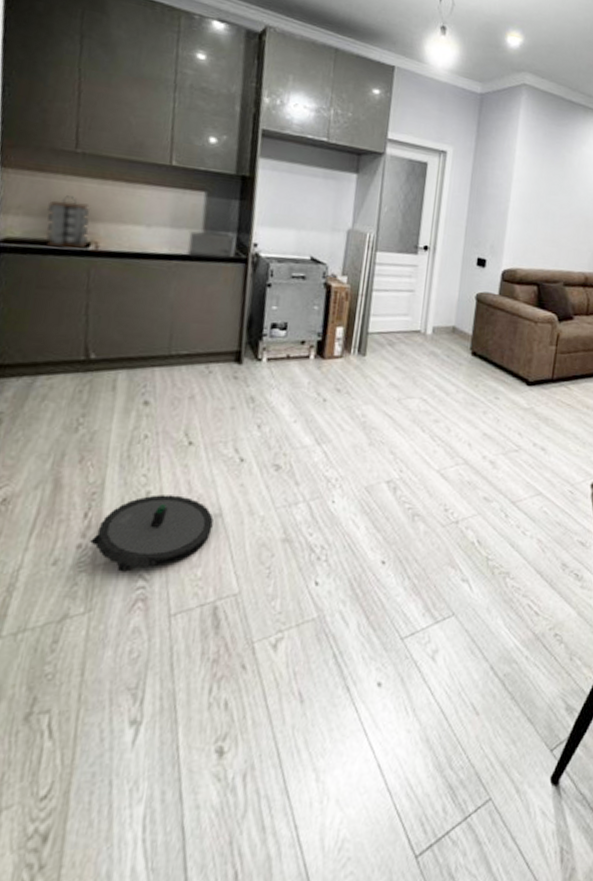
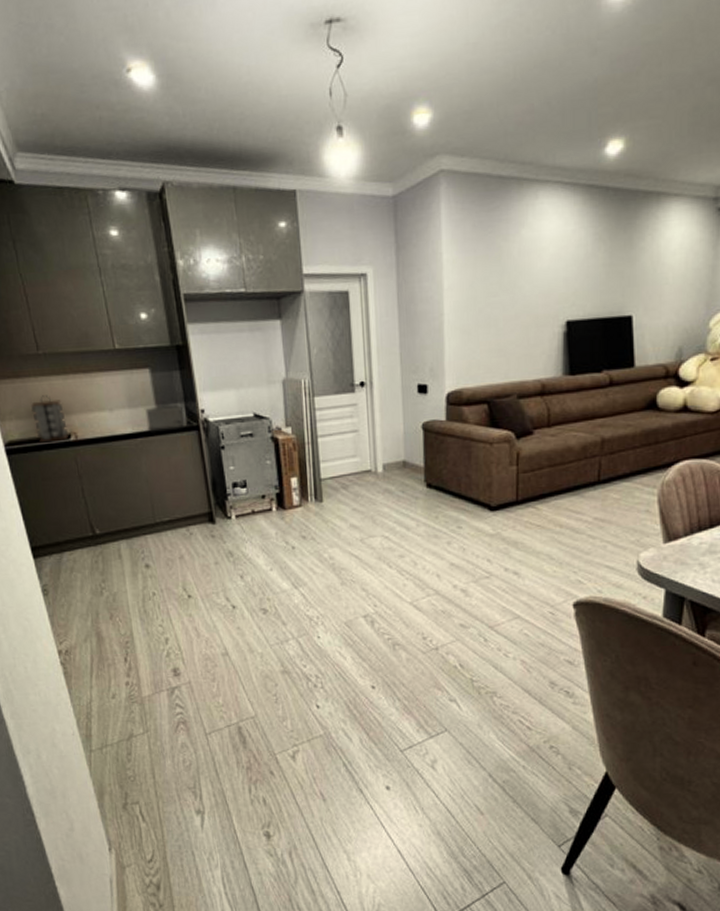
robot vacuum: present [90,494,214,572] -> none [134,640,223,702]

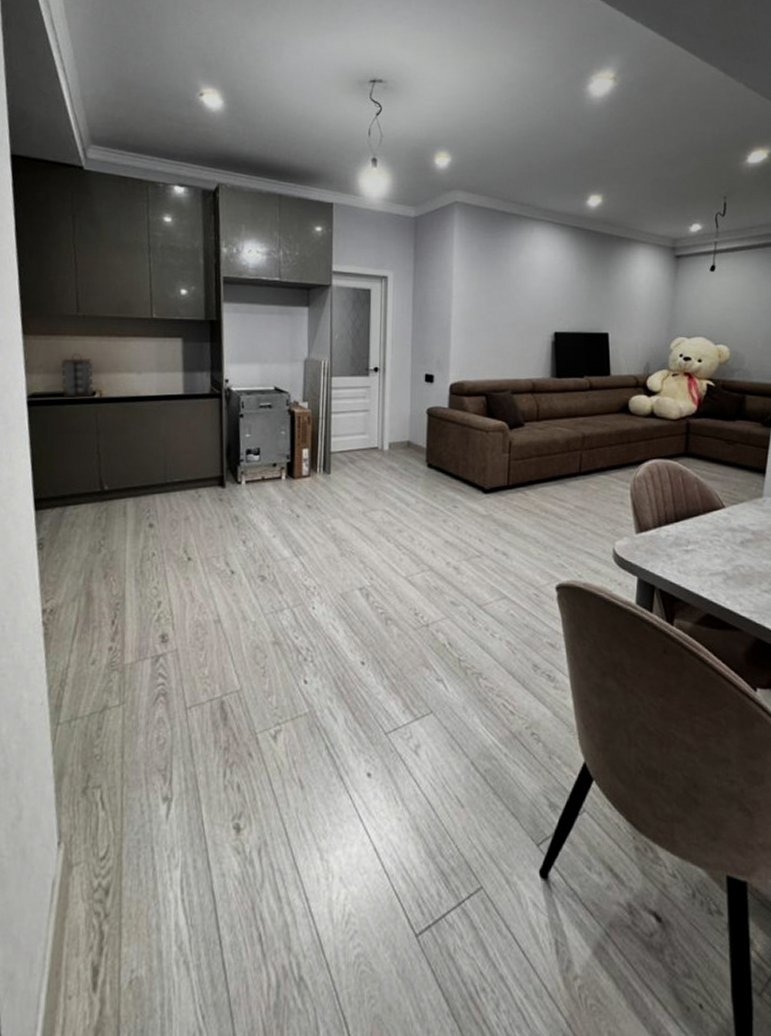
toaster: present [144,404,185,434] -> none [170,372,209,398]

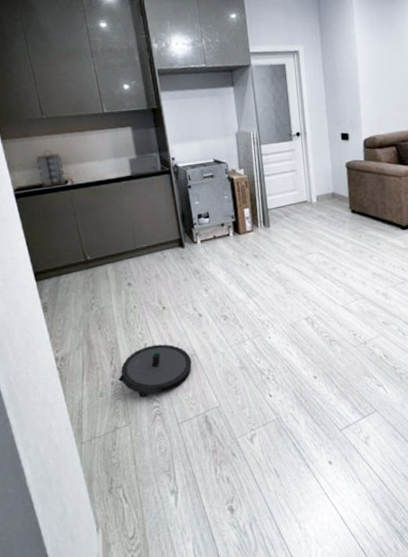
robot vacuum: none [118,604,214,671] -> present [118,344,192,398]
toaster: none [170,372,209,398] -> present [126,154,160,178]

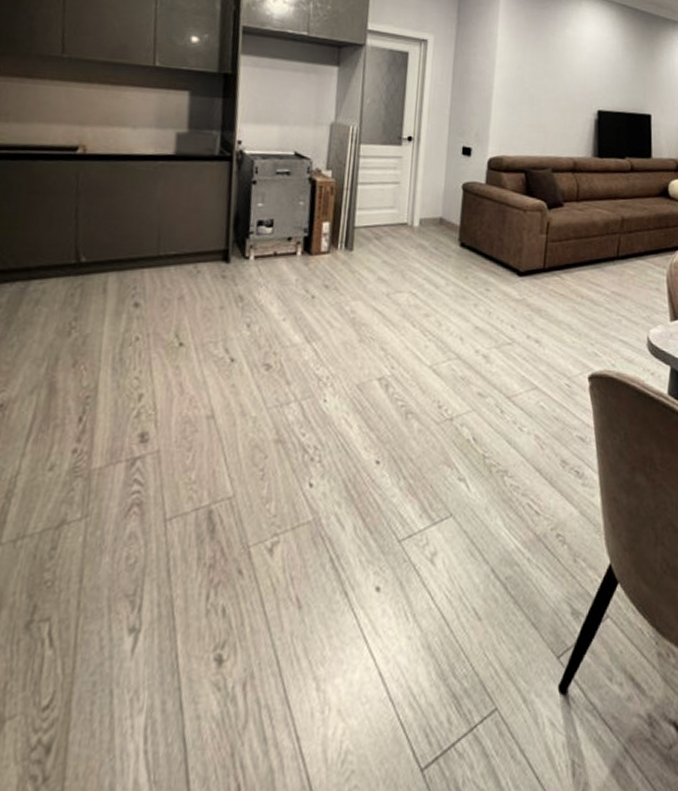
spice rack: present [36,150,67,188] -> none [35,100,78,153]
robot vacuum: present [118,344,192,398] -> none [85,397,206,477]

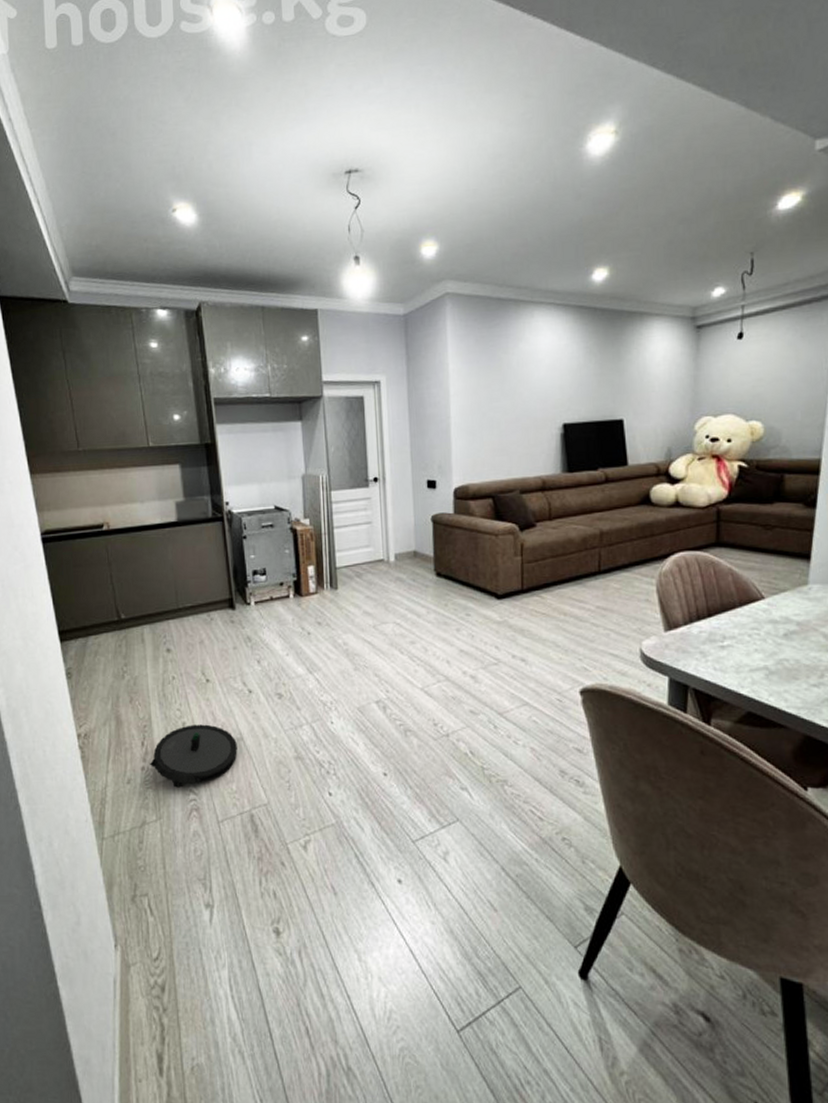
robot vacuum: none [85,397,206,477] -> present [150,724,238,788]

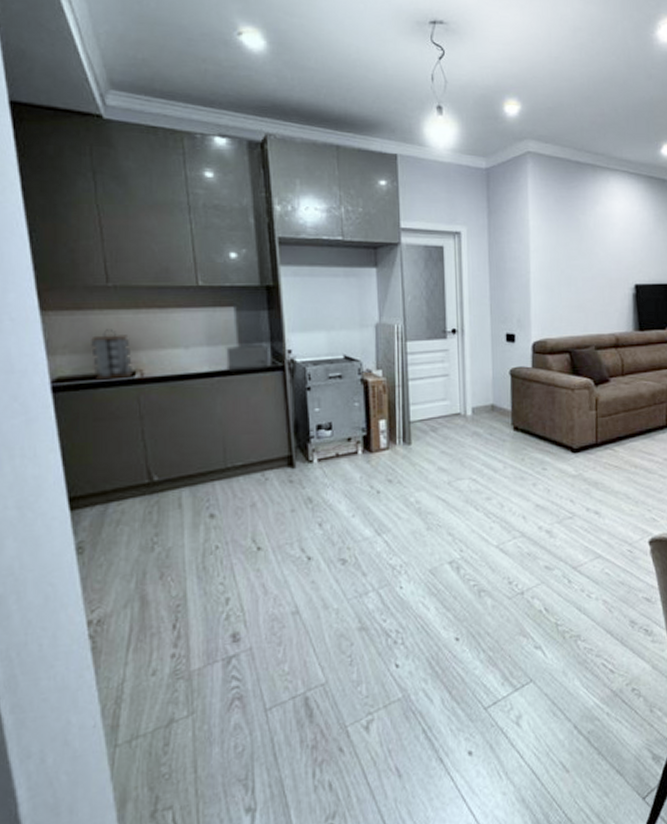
spice rack: none [68,488,102,532] -> present [91,329,134,380]
robot vacuum: present [150,724,238,788] -> none [182,598,292,675]

